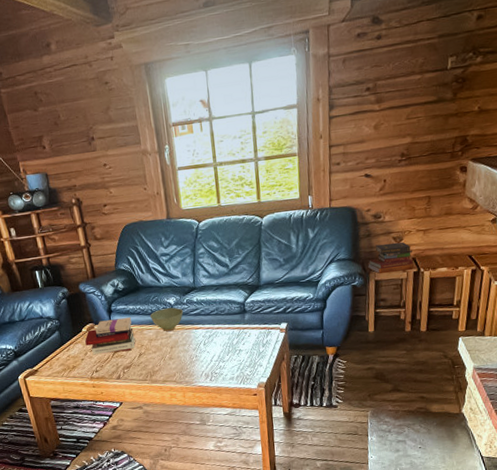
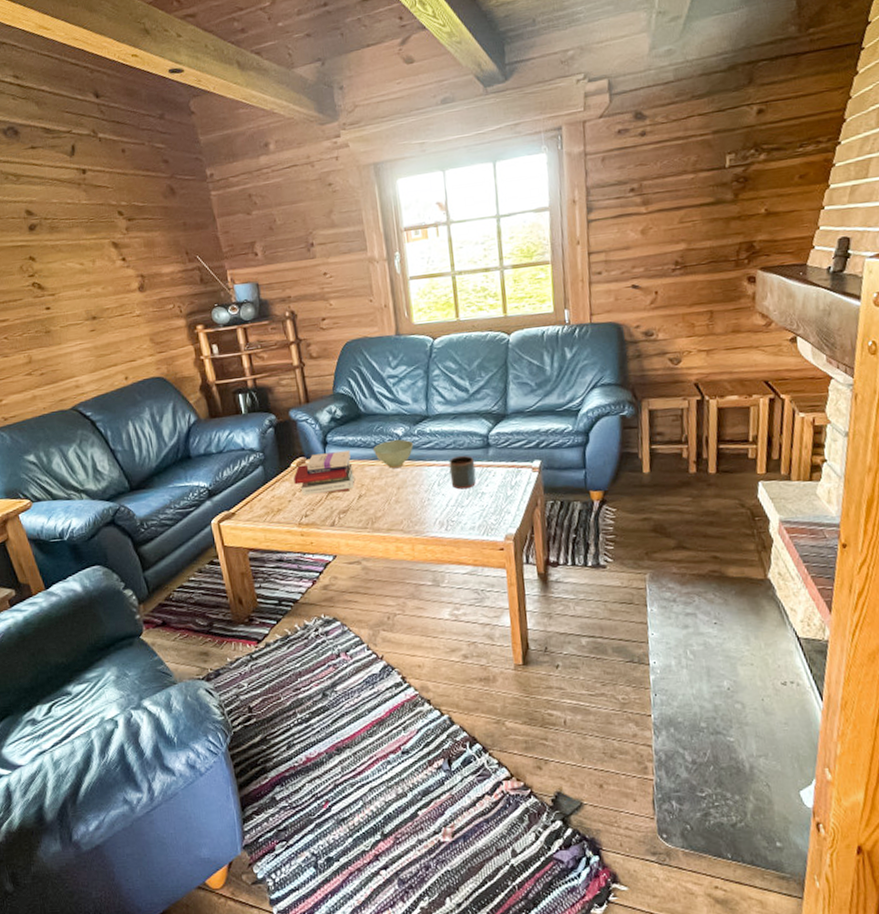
mug: none [212,319,235,348] -> present [449,455,477,490]
books: present [368,242,414,274] -> none [639,365,696,403]

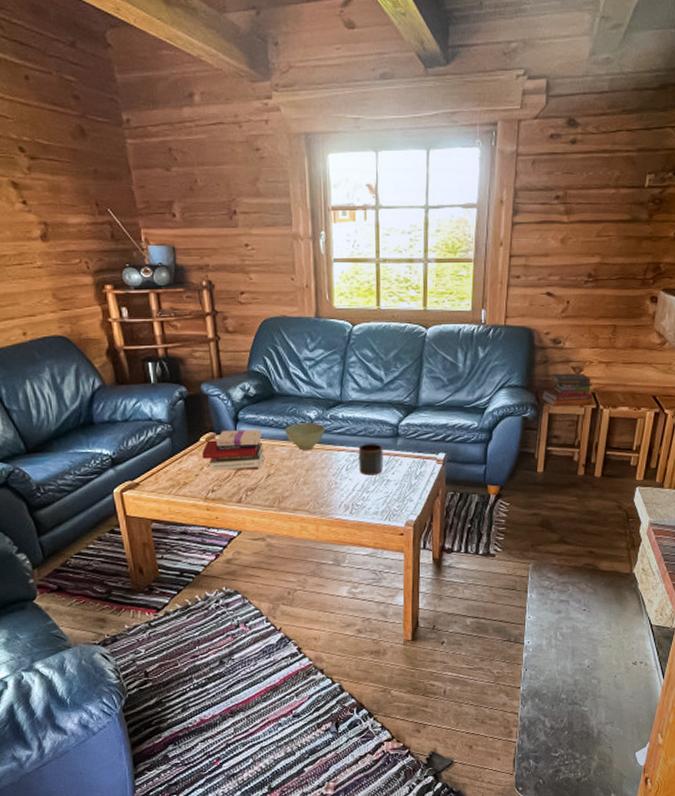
books: none [639,365,696,403] -> present [542,373,593,407]

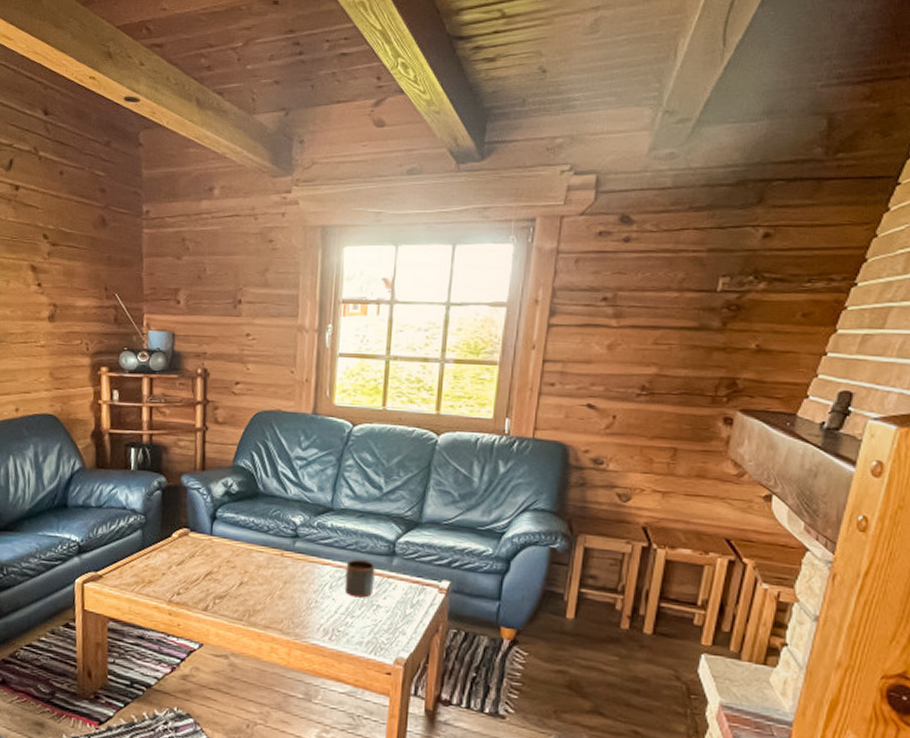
books: present [202,429,265,471] -> none [172,528,240,576]
bowl: present [284,423,326,451] -> none [264,528,311,561]
books: present [542,373,593,407] -> none [576,499,644,543]

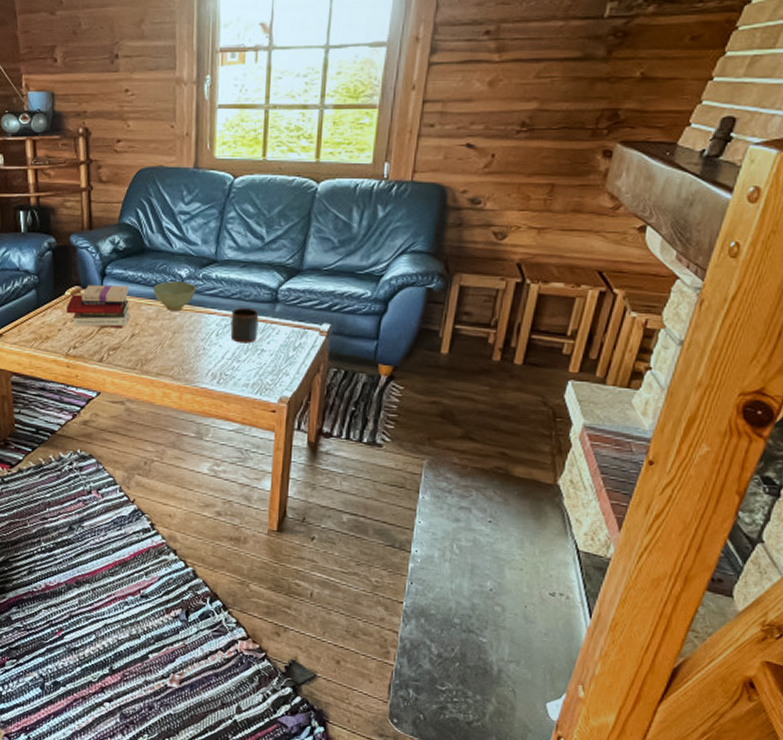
books: none [172,528,240,576] -> present [66,285,130,328]
bowl: none [264,528,311,561] -> present [152,281,197,312]

